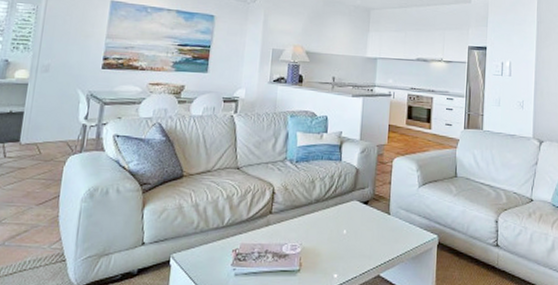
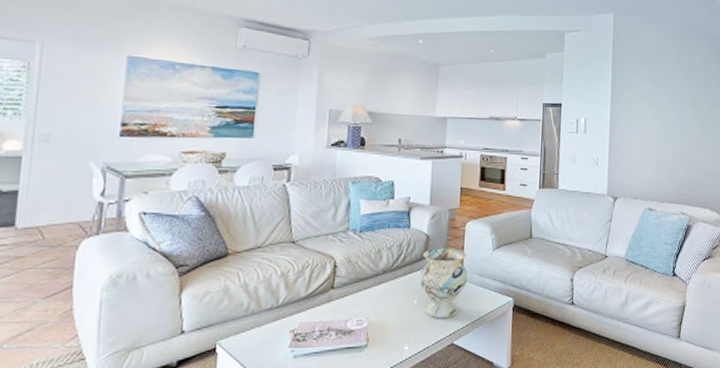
decorative vase: none [349,181,395,251] -> present [420,248,468,319]

